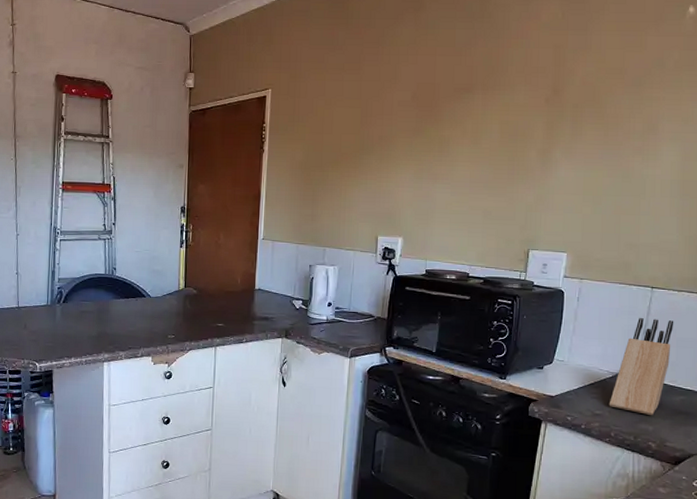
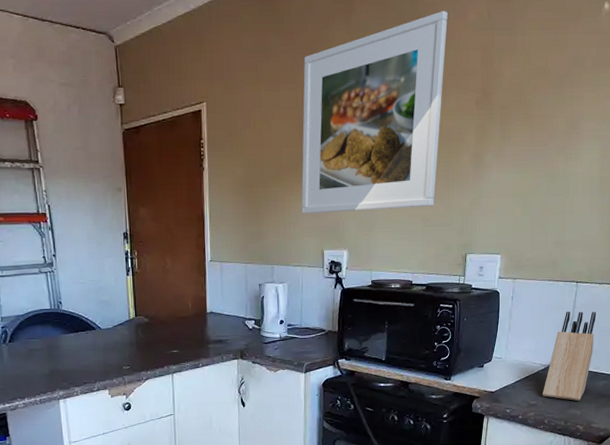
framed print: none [358,11,519,200] -> present [301,11,448,214]

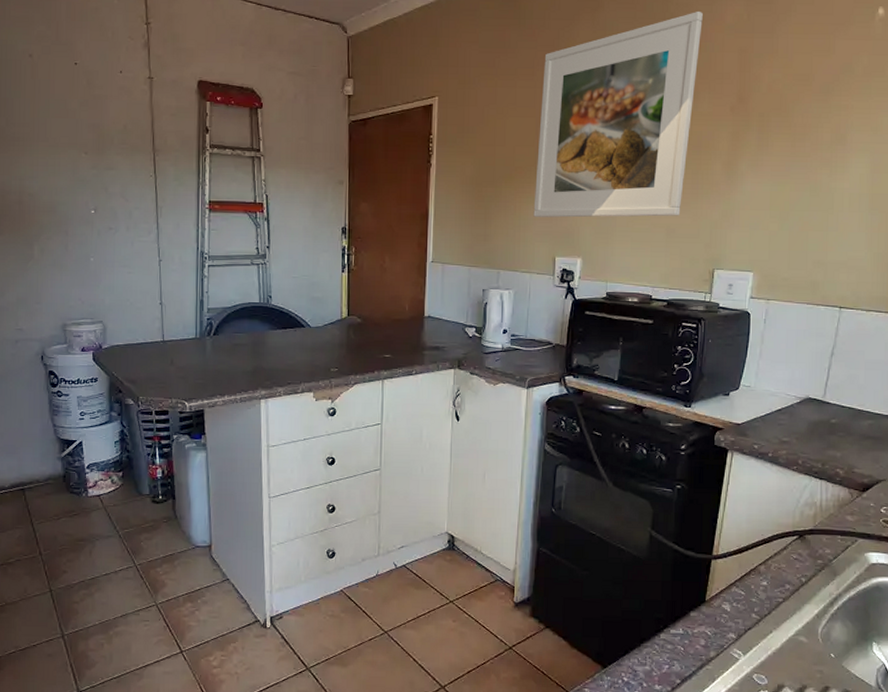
knife block: present [542,311,597,402] -> none [796,339,863,442]

